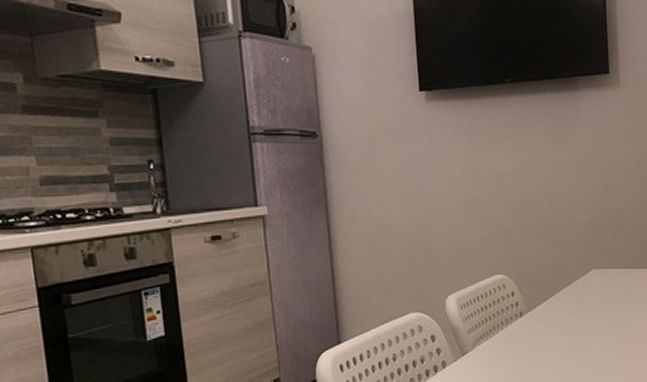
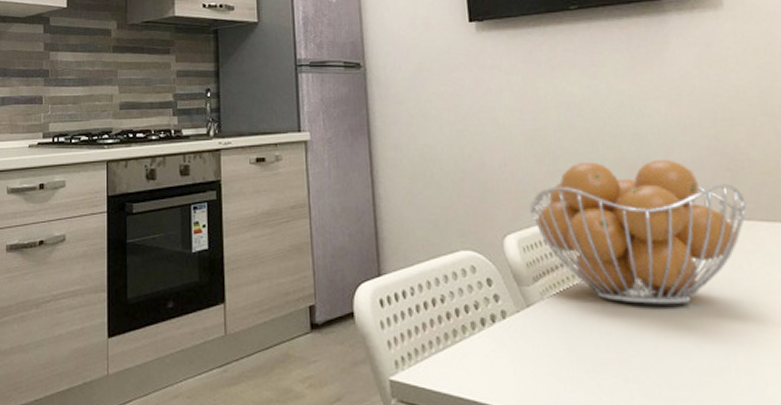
fruit basket: none [467,221,621,343] -> present [529,159,747,305]

